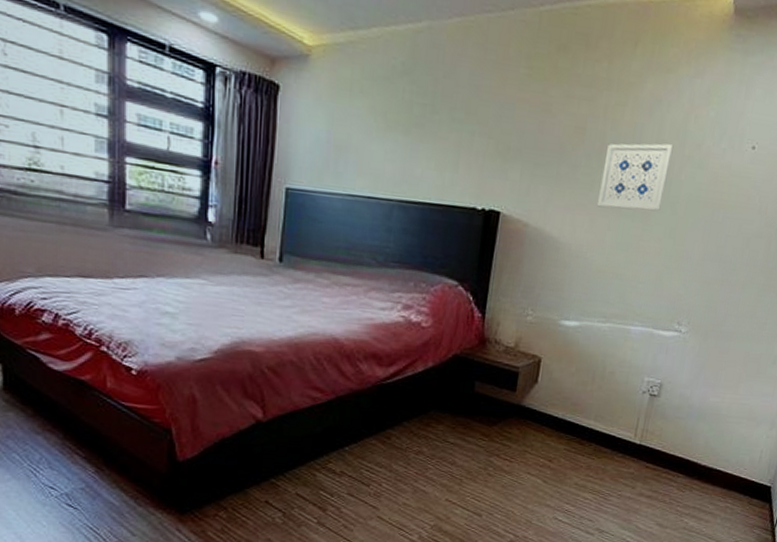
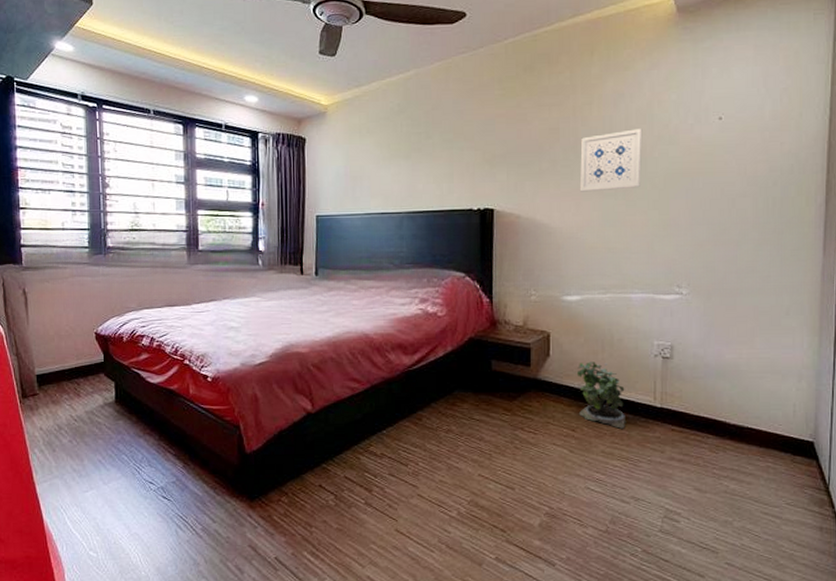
potted plant: none [559,392,608,463] -> present [576,362,627,429]

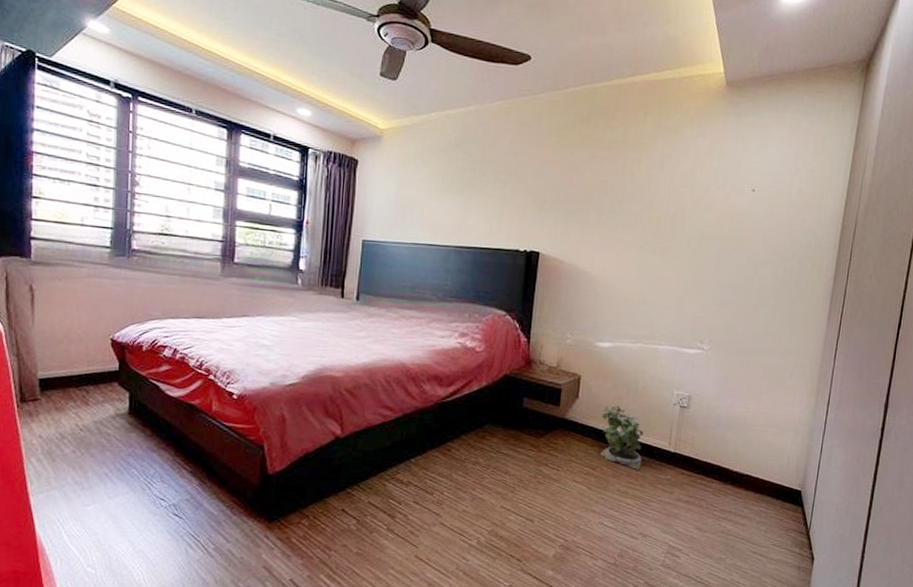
wall art: present [579,129,643,192] -> none [621,190,684,247]

